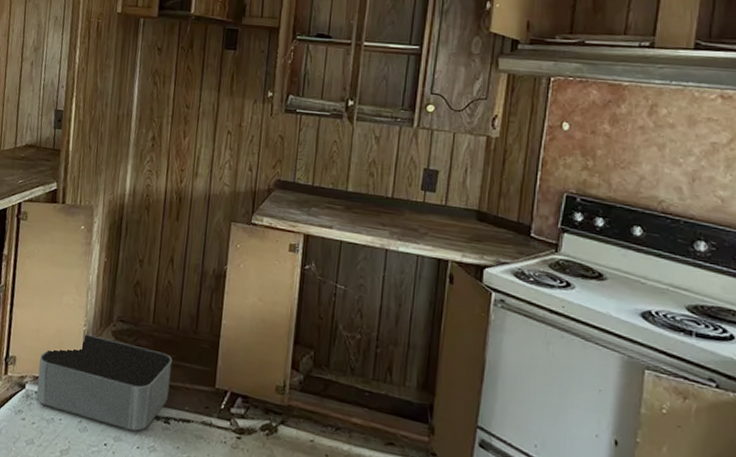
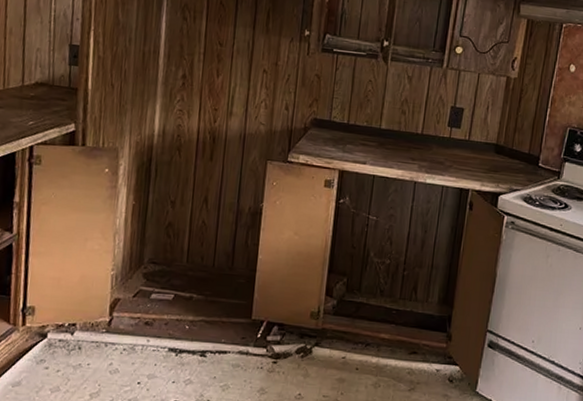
storage bin: present [36,334,173,431] -> none [60,278,208,367]

